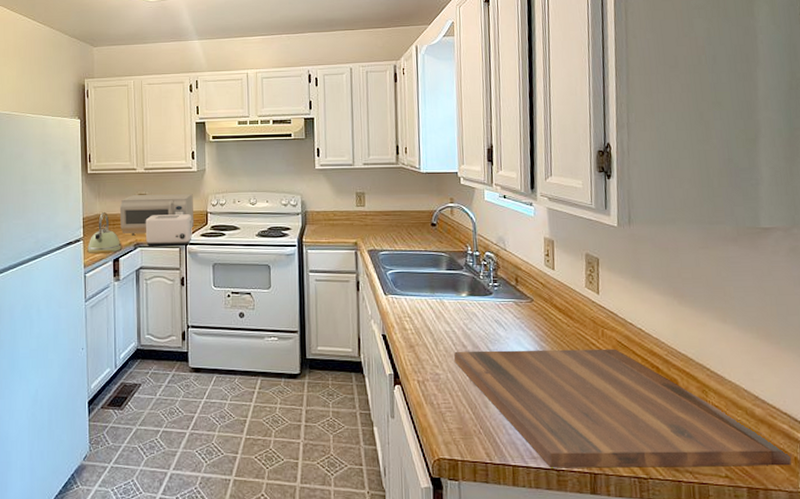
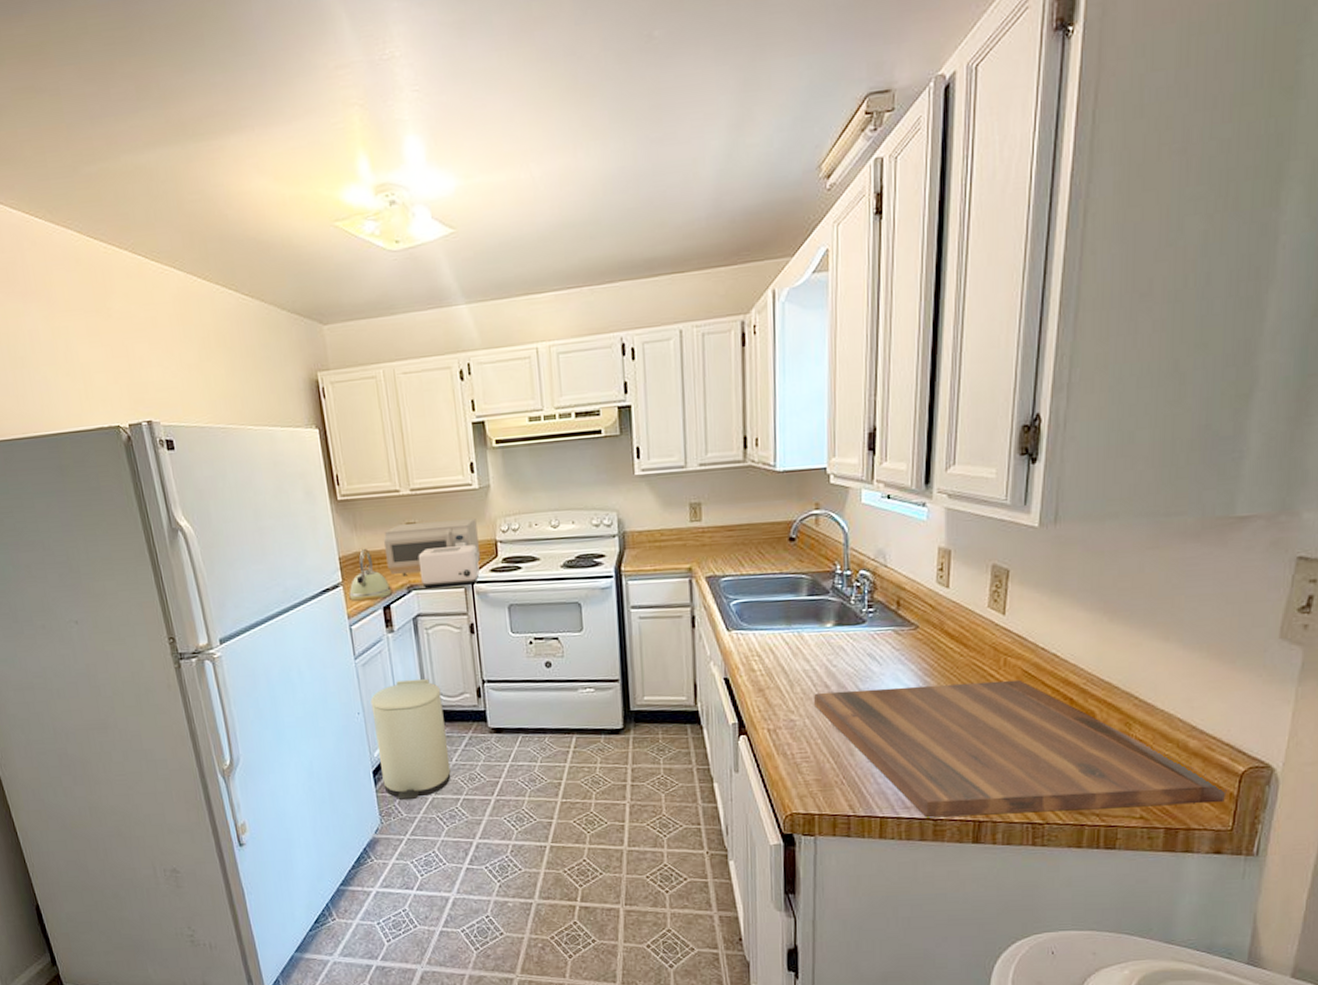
pedal bin: none [94,321,154,430] -> present [370,678,451,801]

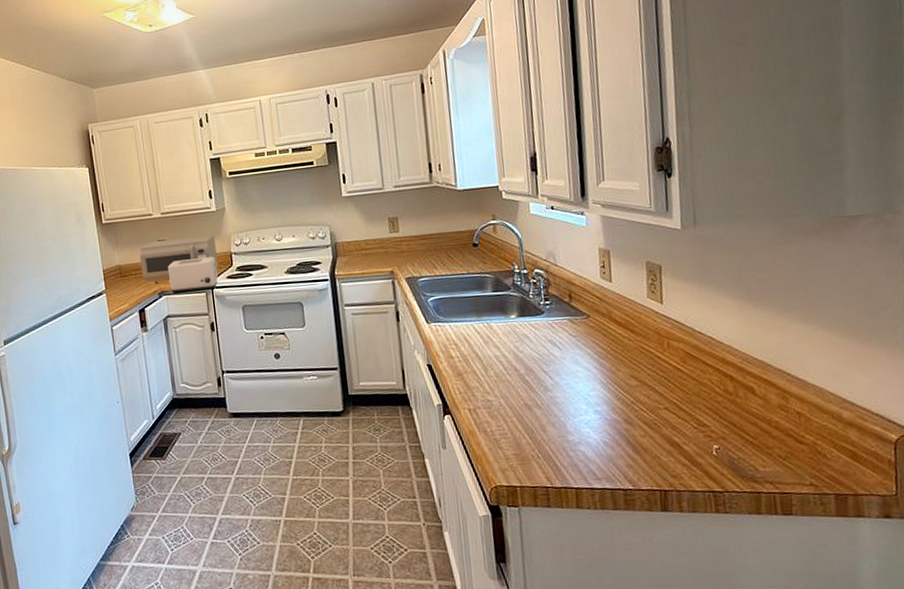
kettle: present [349,549,393,602] -> none [111,262,147,307]
pedal bin: present [370,678,451,801] -> none [128,370,197,480]
cutting board: present [814,679,1227,818] -> none [506,360,885,488]

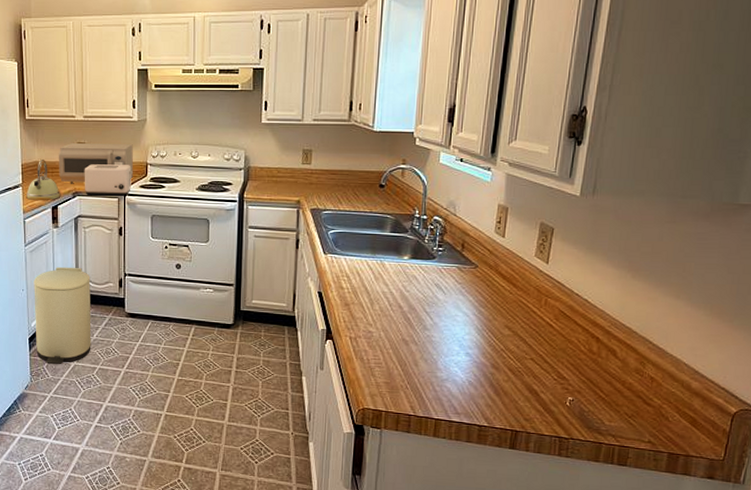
kettle: none [111,262,147,307] -> present [26,160,61,201]
pedal bin: none [128,370,197,480] -> present [34,266,91,365]

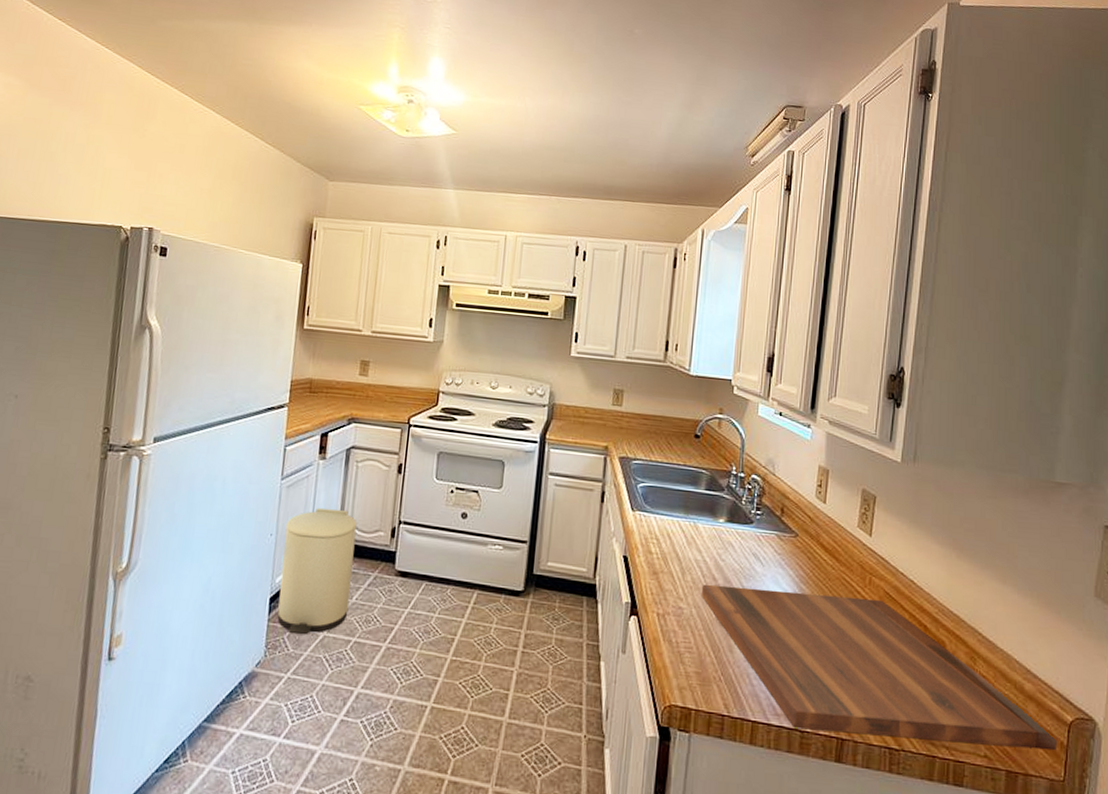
kettle: present [26,160,61,201] -> none [291,377,334,427]
microwave: present [58,143,134,184] -> none [334,361,425,408]
toaster: present [84,164,133,196] -> none [363,387,422,427]
cutting board: none [389,311,721,437] -> present [702,583,1058,751]

